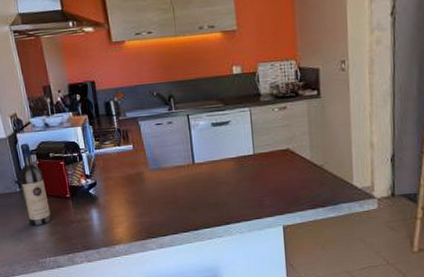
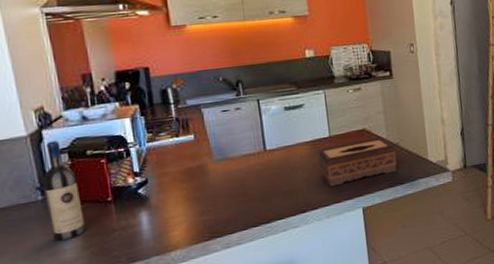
tissue box: none [242,158,320,203] -> present [318,137,397,187]

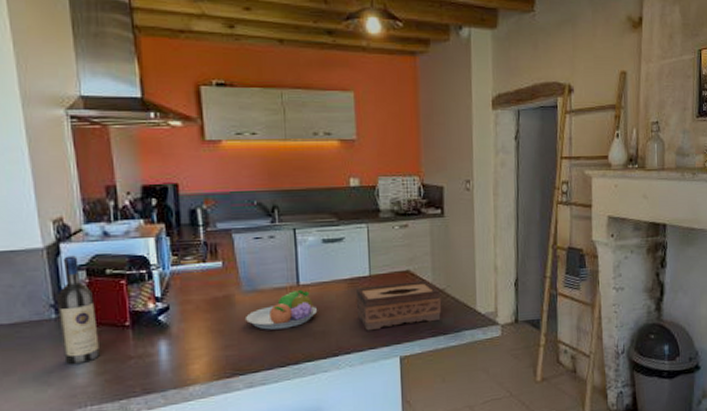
fruit bowl: none [219,154,285,194] -> present [246,289,318,330]

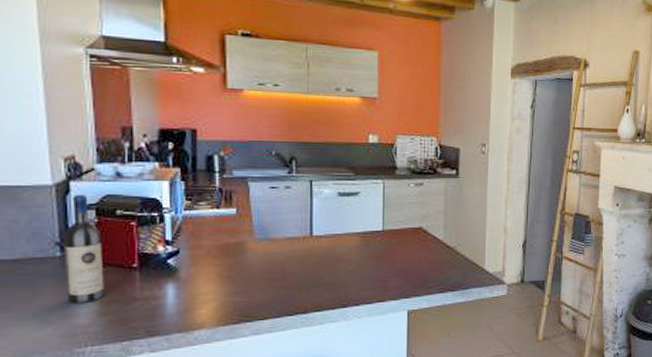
fruit bowl: present [246,289,318,330] -> none [257,240,330,278]
tissue box: present [355,281,442,331] -> none [367,238,452,284]

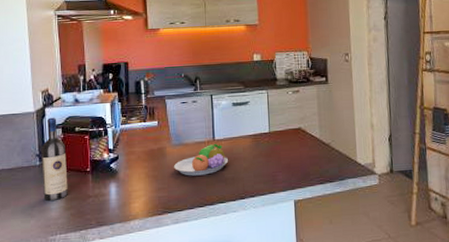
fruit bowl: none [257,240,330,278] -> present [174,143,229,176]

